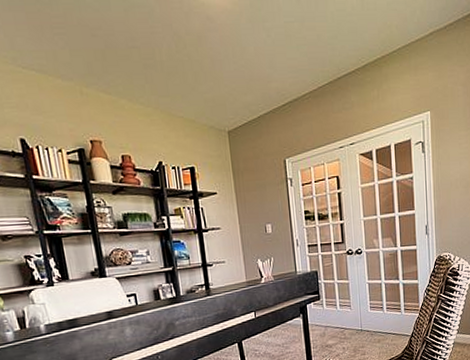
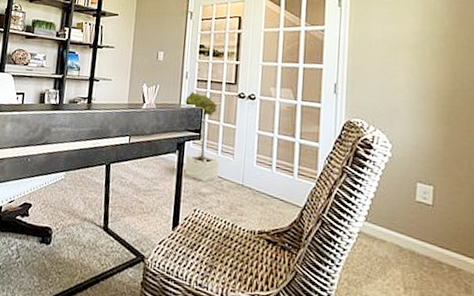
potted tree: none [300,257,341,336] -> present [185,92,219,182]

